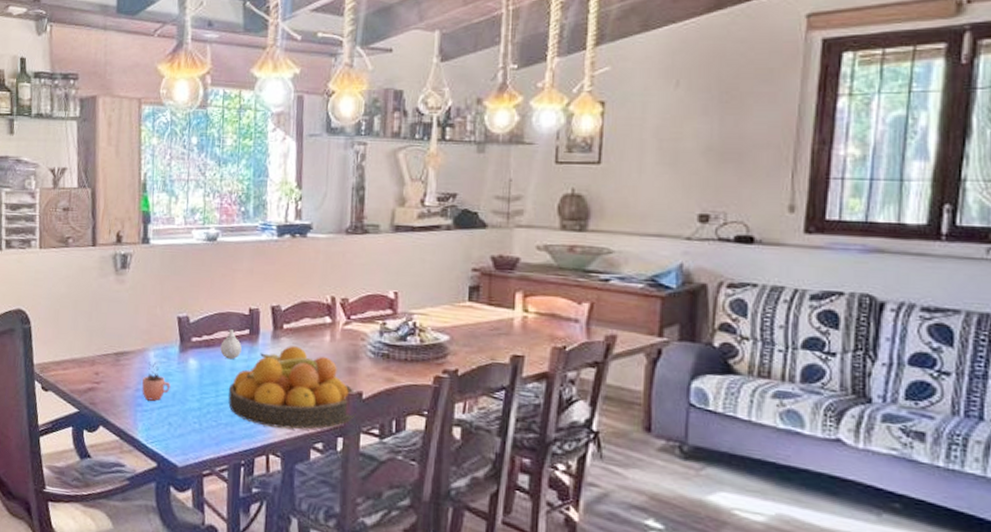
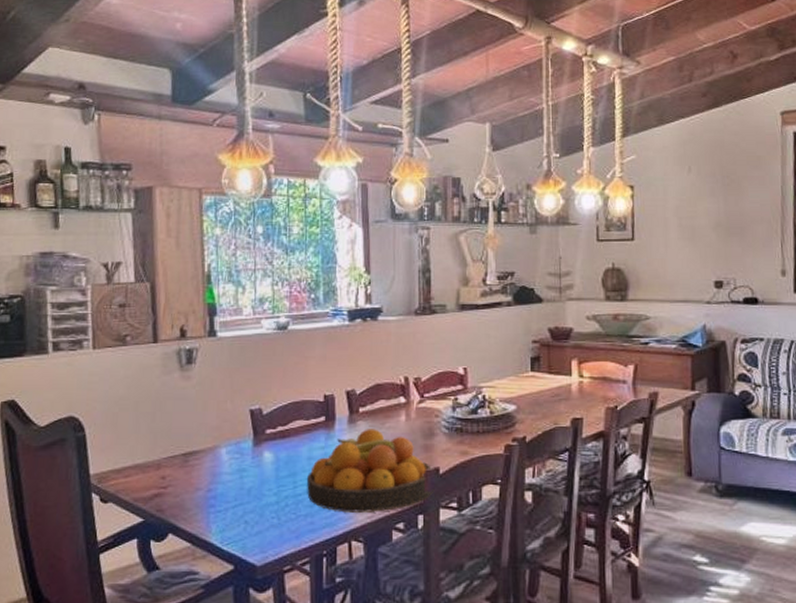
cocoa: present [142,361,171,401] -> none [214,459,245,500]
vase: present [220,328,242,360] -> none [296,417,318,449]

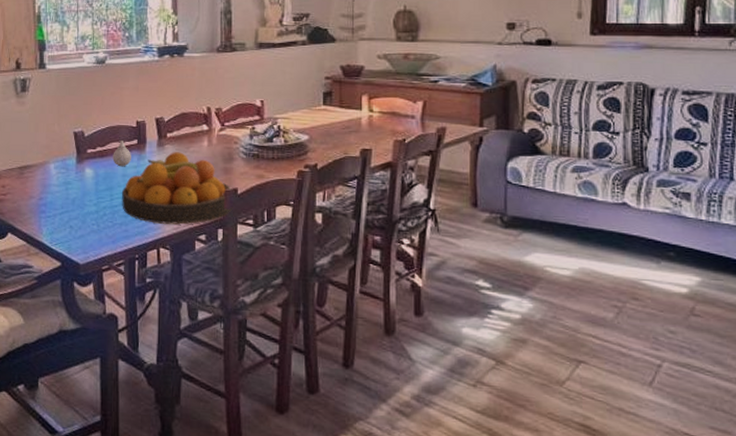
vase: none [296,417,318,449] -> present [112,139,131,167]

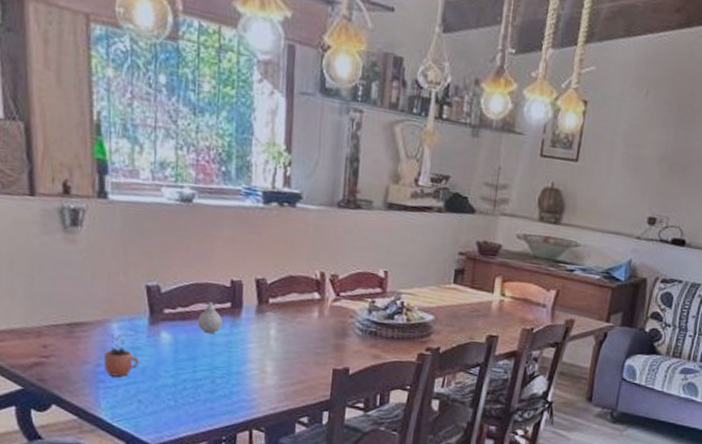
cocoa: none [45,173,70,208] -> present [104,333,139,377]
fruit bowl: present [122,152,233,225] -> none [207,321,343,405]

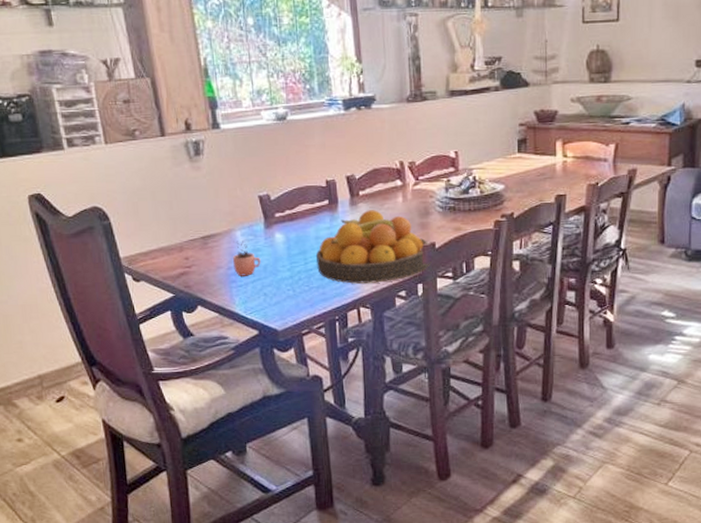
vase: present [197,300,223,334] -> none [303,201,323,229]
fruit bowl: none [207,321,343,405] -> present [316,210,432,284]

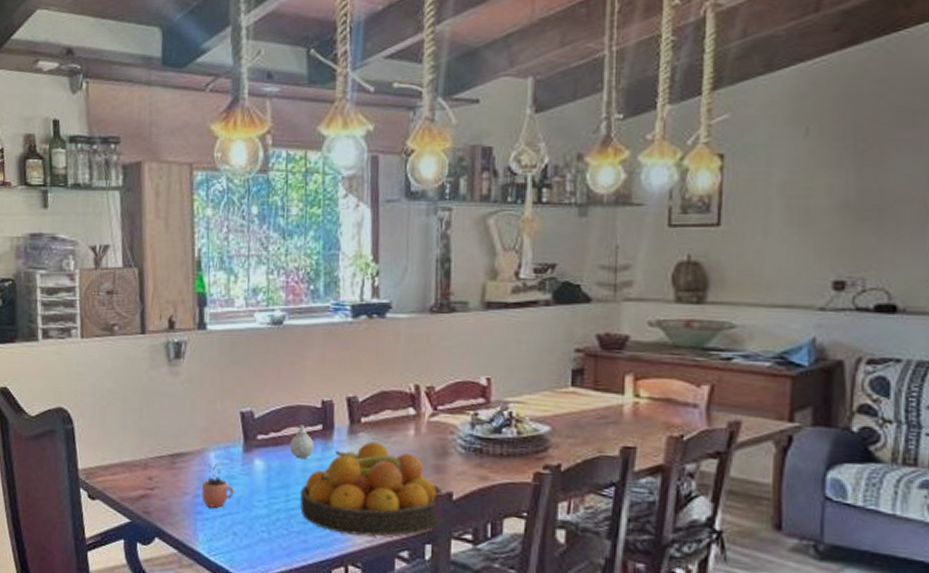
vase: none [303,201,323,229] -> present [290,423,314,459]

